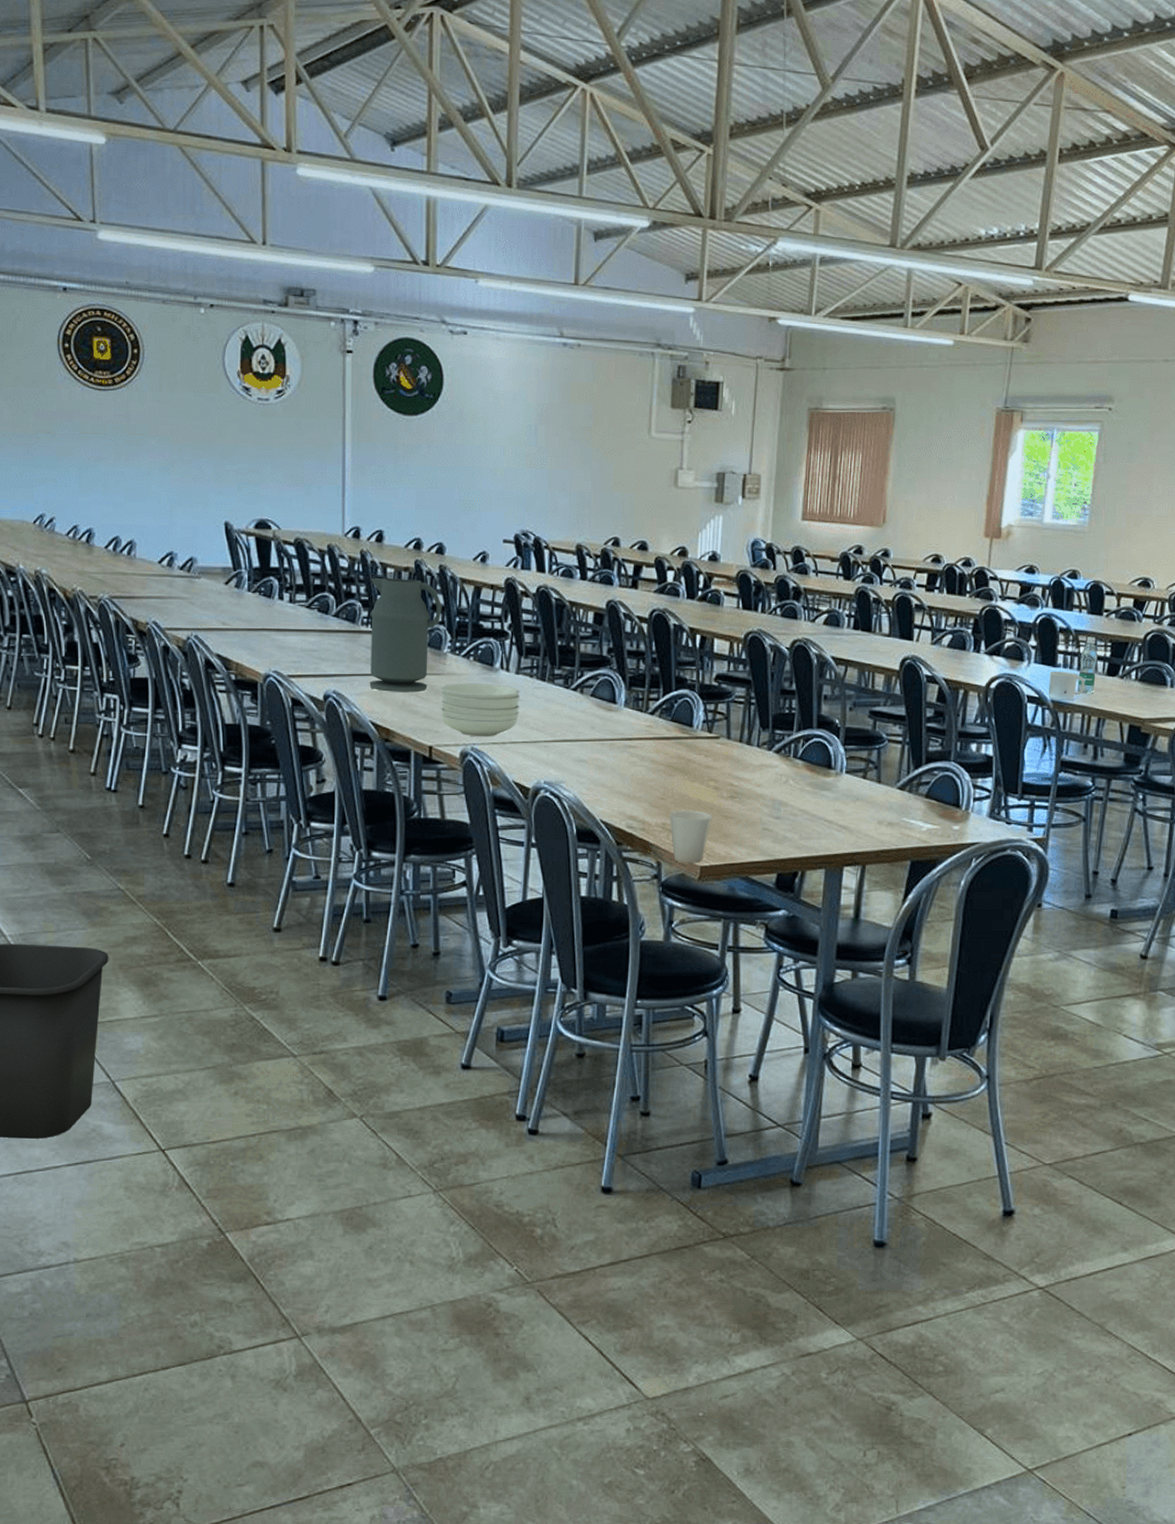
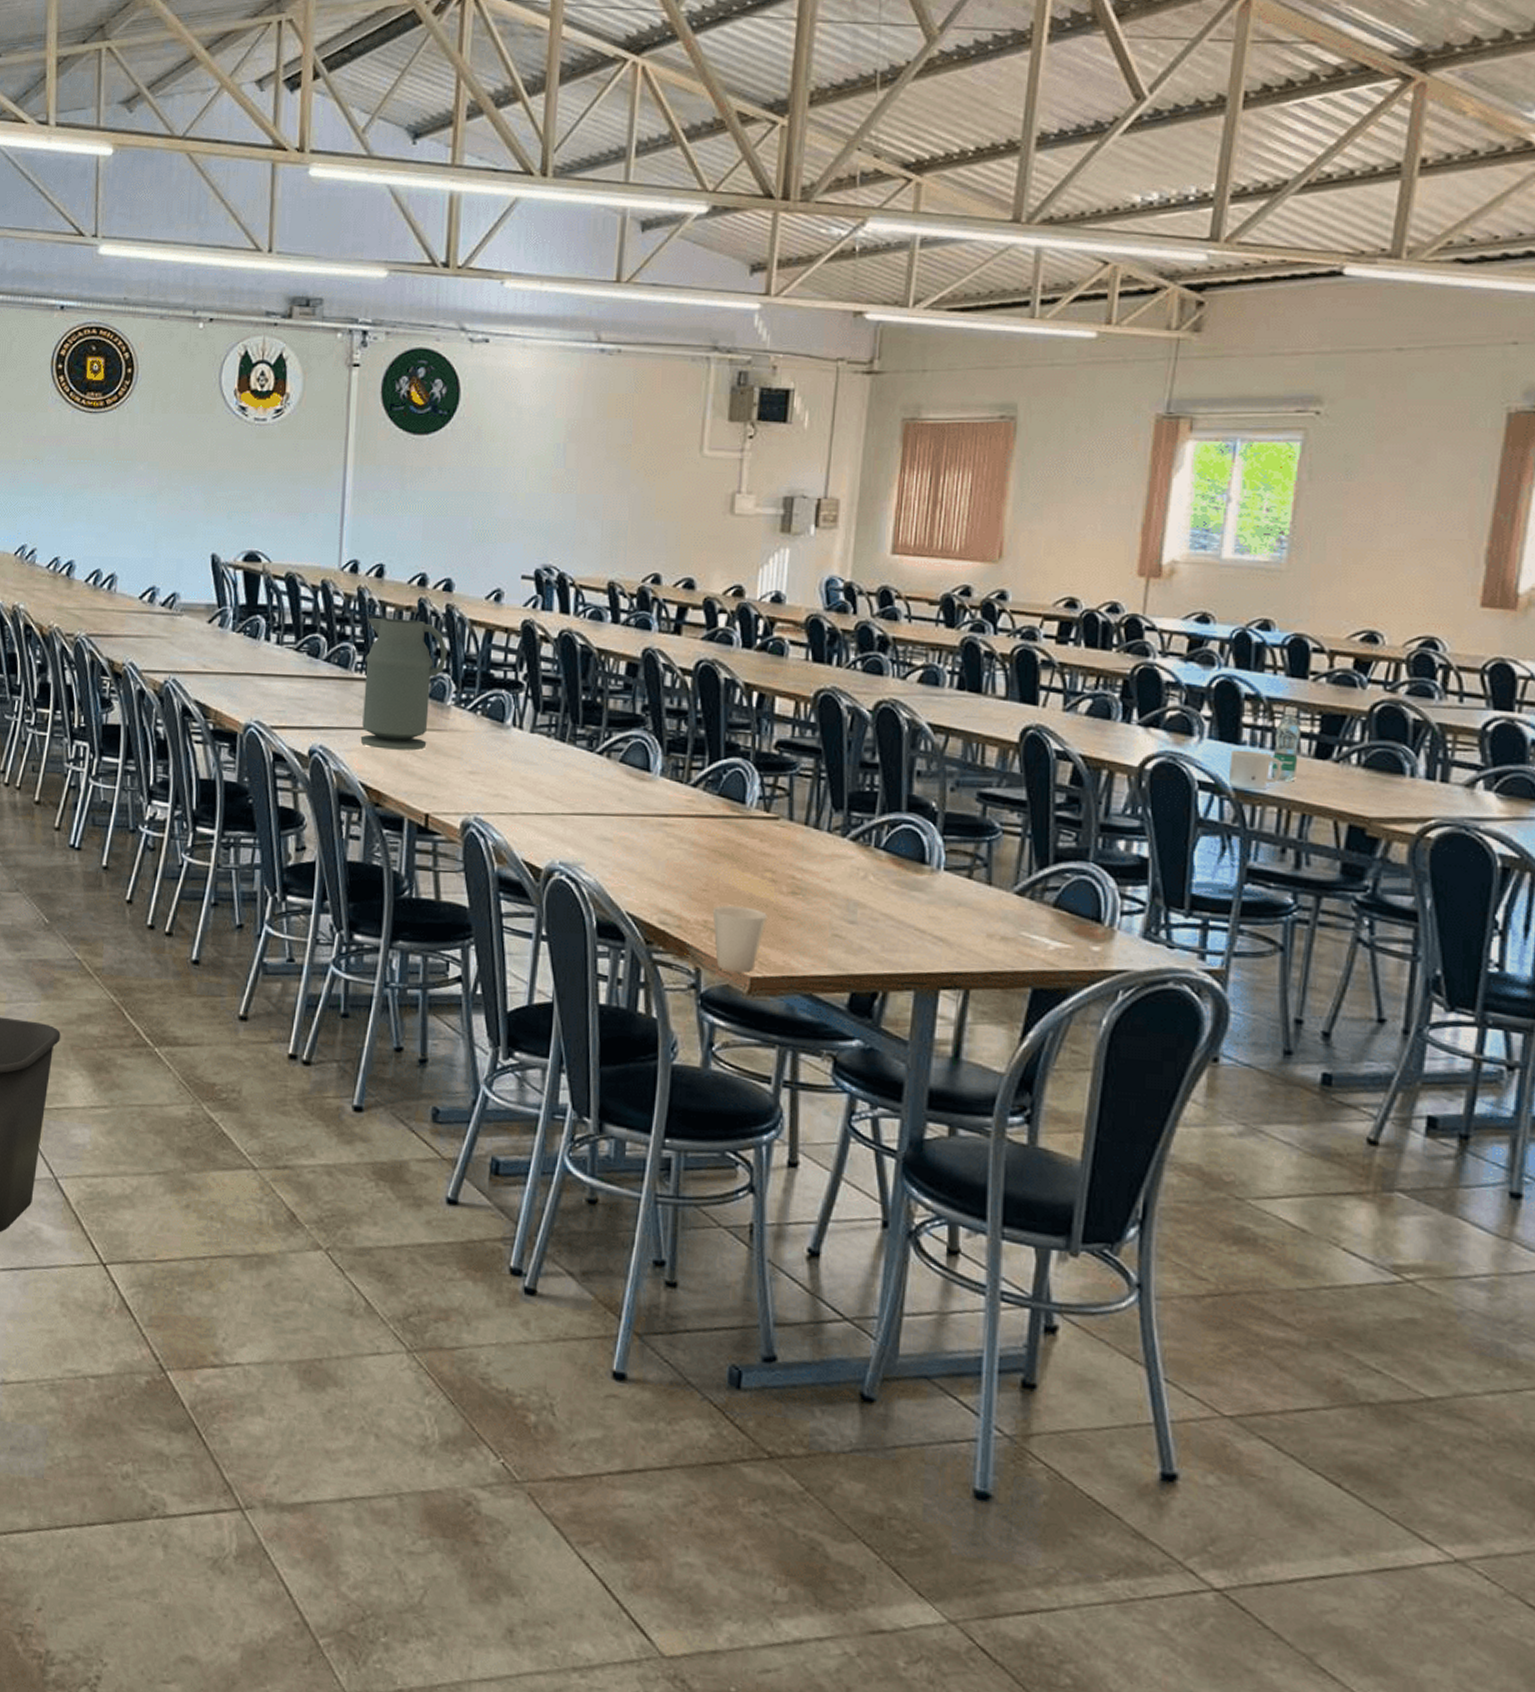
bowl: present [440,683,521,737] -> none [440,741,535,806]

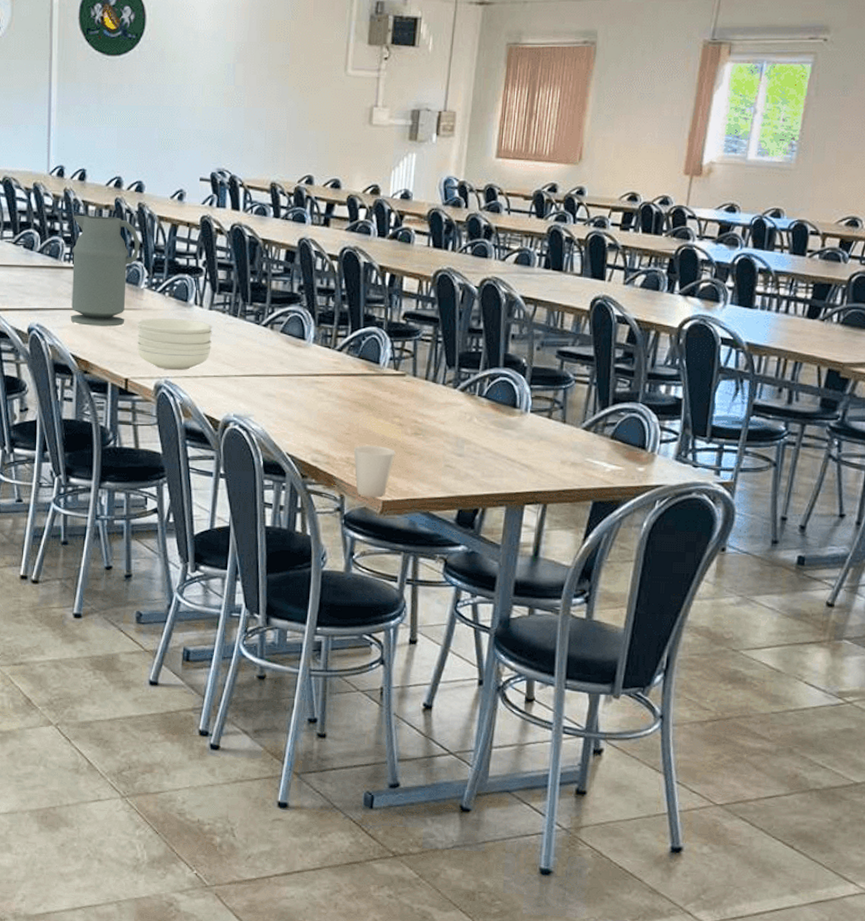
bowl: none [440,741,535,806] -> present [136,318,213,371]
mug: present [1229,750,1283,791] -> none [744,312,783,345]
bottle: present [1270,707,1301,783] -> none [774,278,798,338]

